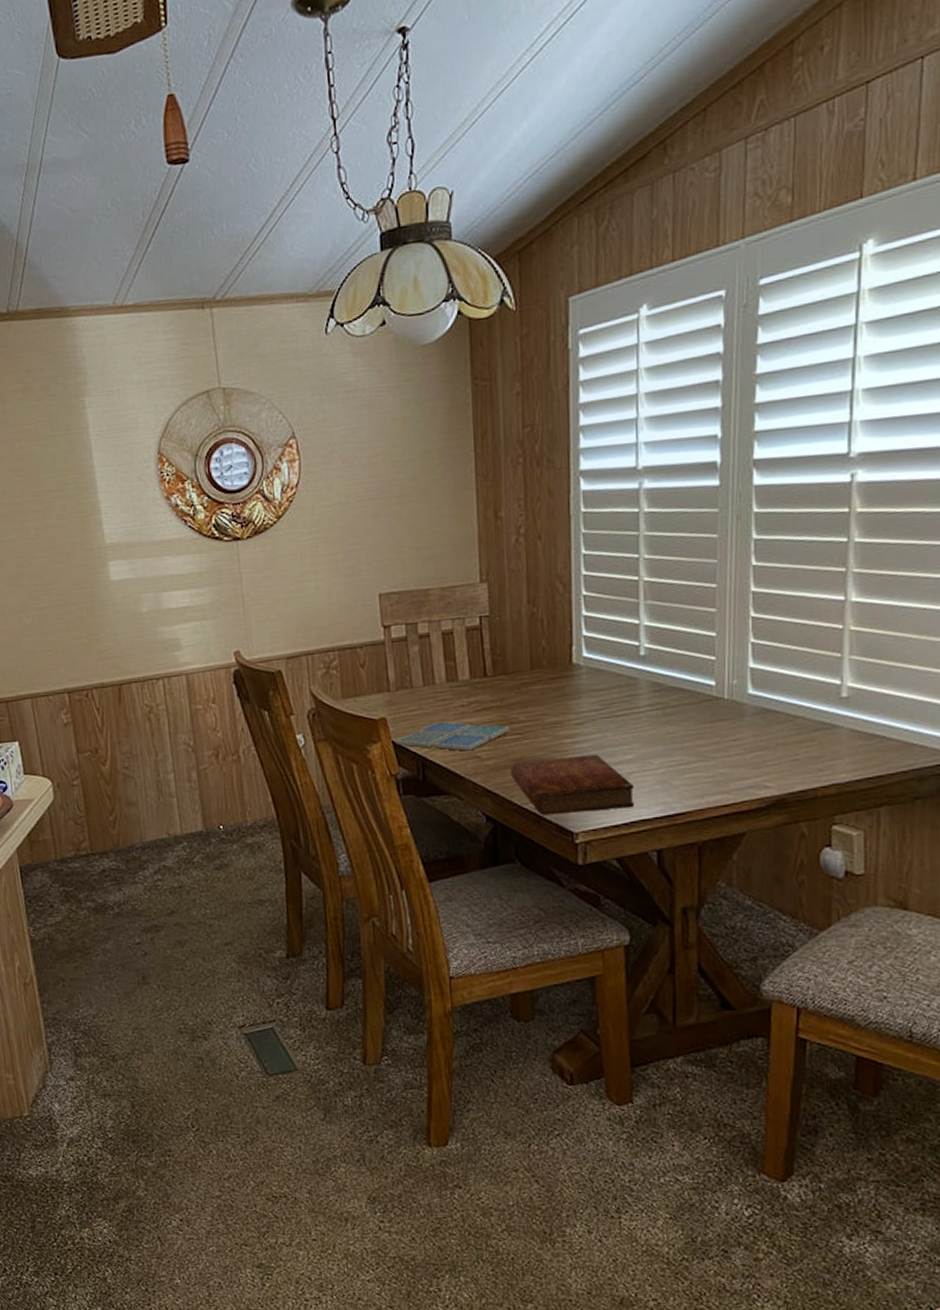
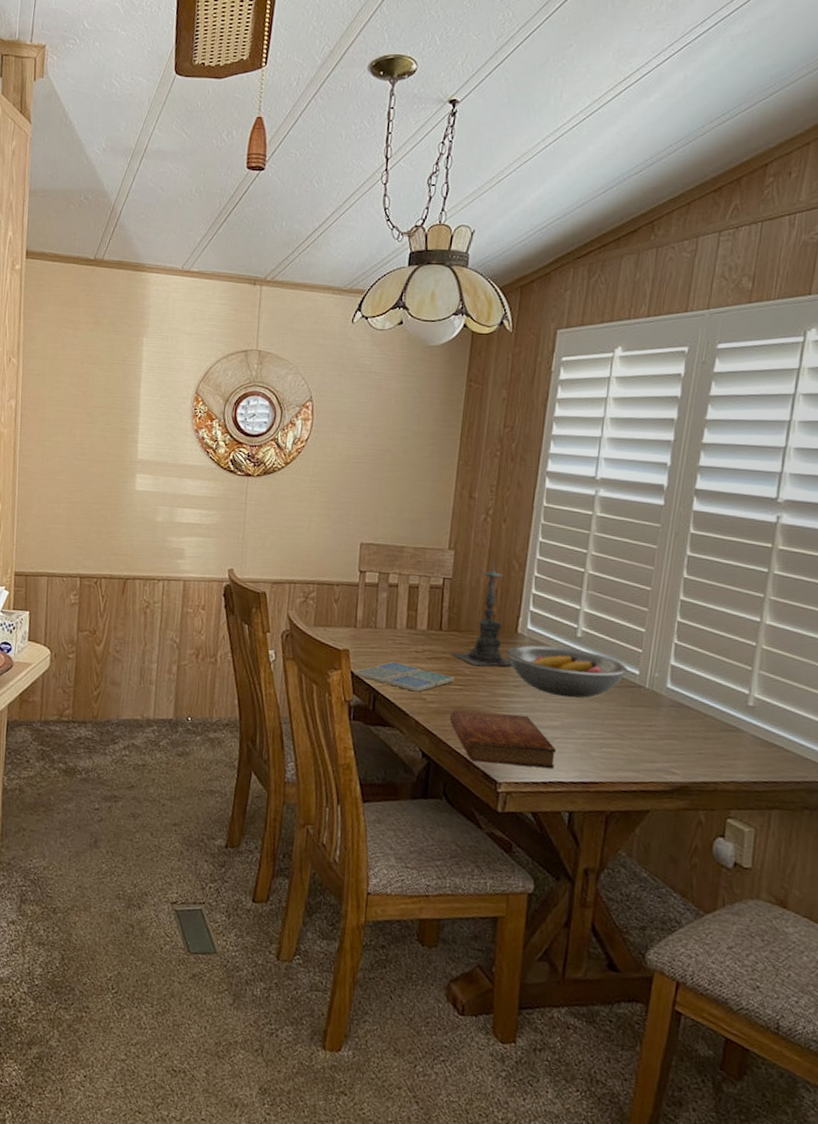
candle holder: none [500,584,572,710] -> present [450,559,513,666]
fruit bowl: none [563,669,701,726] -> present [507,645,627,698]

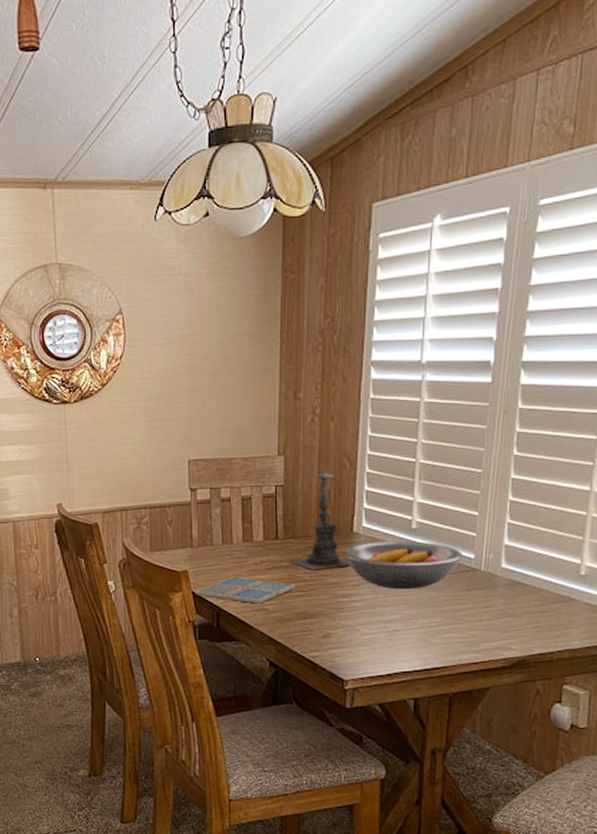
bible: present [450,709,556,769] -> none [294,613,398,664]

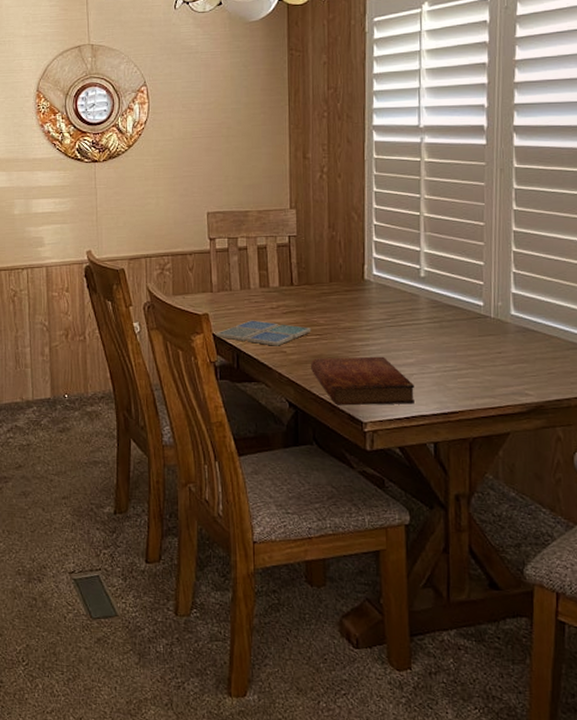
candle holder: present [288,459,351,571] -> none [303,212,364,315]
bible: none [294,613,398,664] -> present [311,356,414,406]
fruit bowl: present [344,541,463,590] -> none [357,289,472,335]

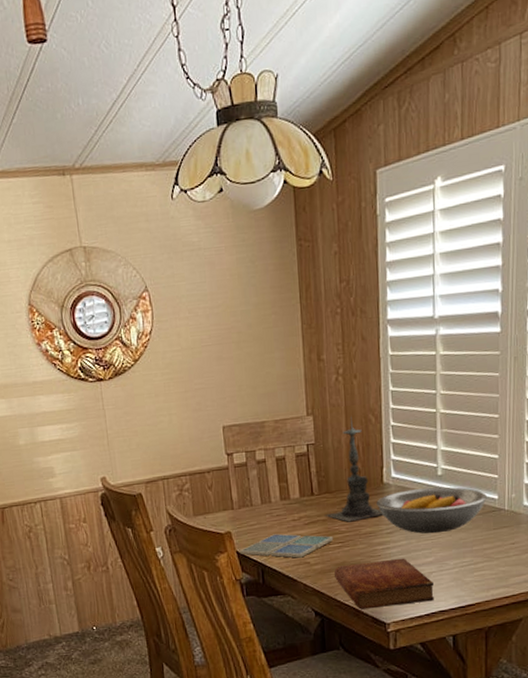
candle holder: none [303,212,364,315] -> present [324,416,384,522]
fruit bowl: none [357,289,472,335] -> present [376,486,487,534]

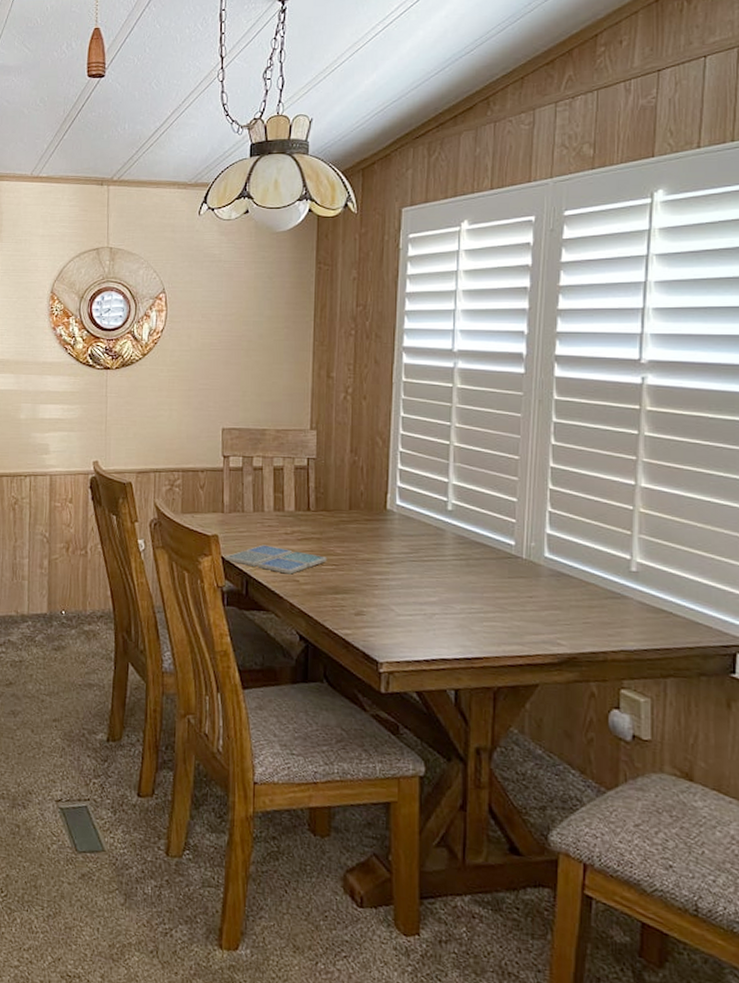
candle holder: present [324,416,384,522] -> none [320,436,384,545]
bible: present [334,558,434,610] -> none [325,590,436,646]
fruit bowl: present [376,486,487,534] -> none [377,520,502,573]

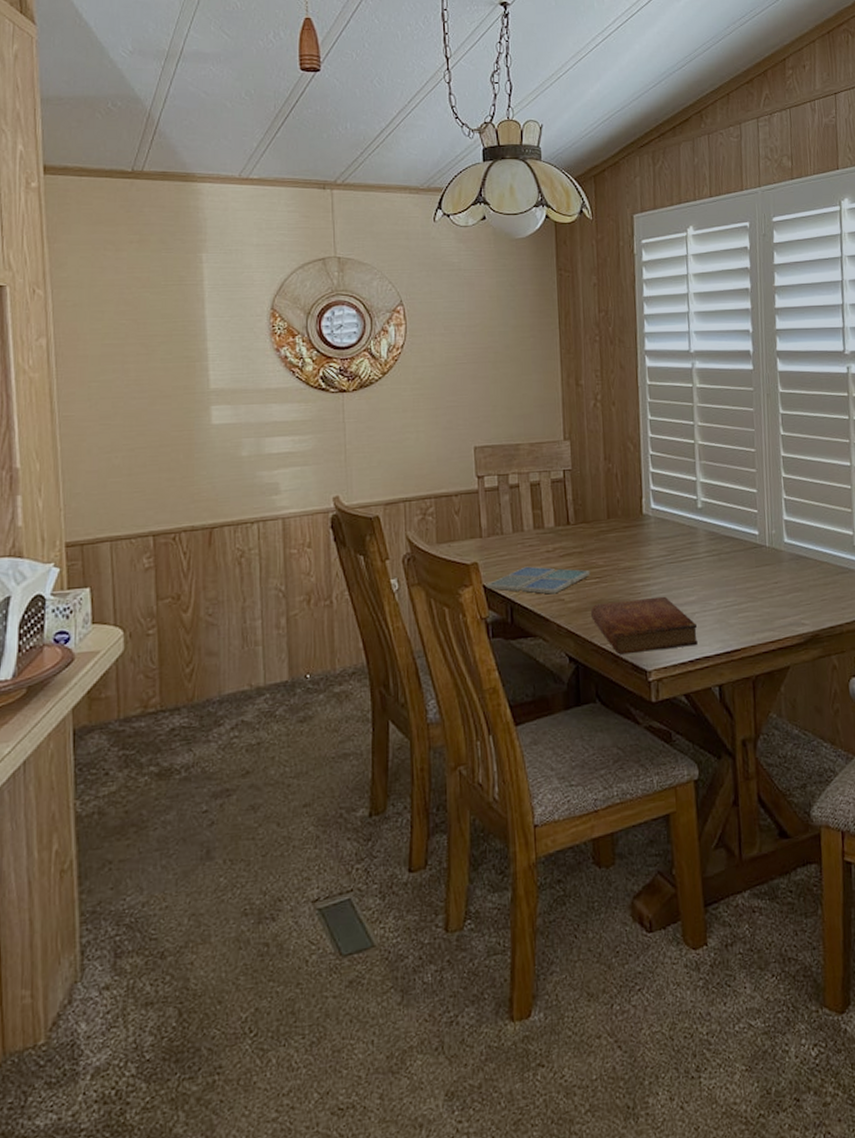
bible: none [325,590,436,646] -> present [591,596,698,655]

